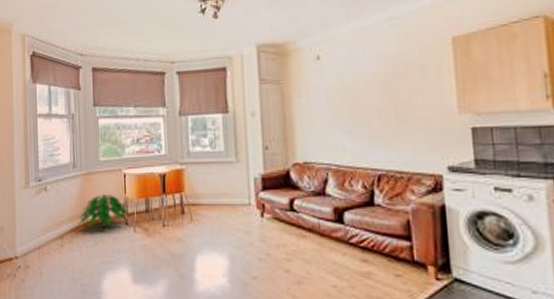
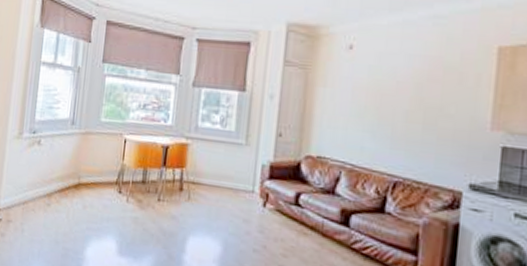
indoor plant: present [78,193,129,229] -> none [69,156,125,194]

